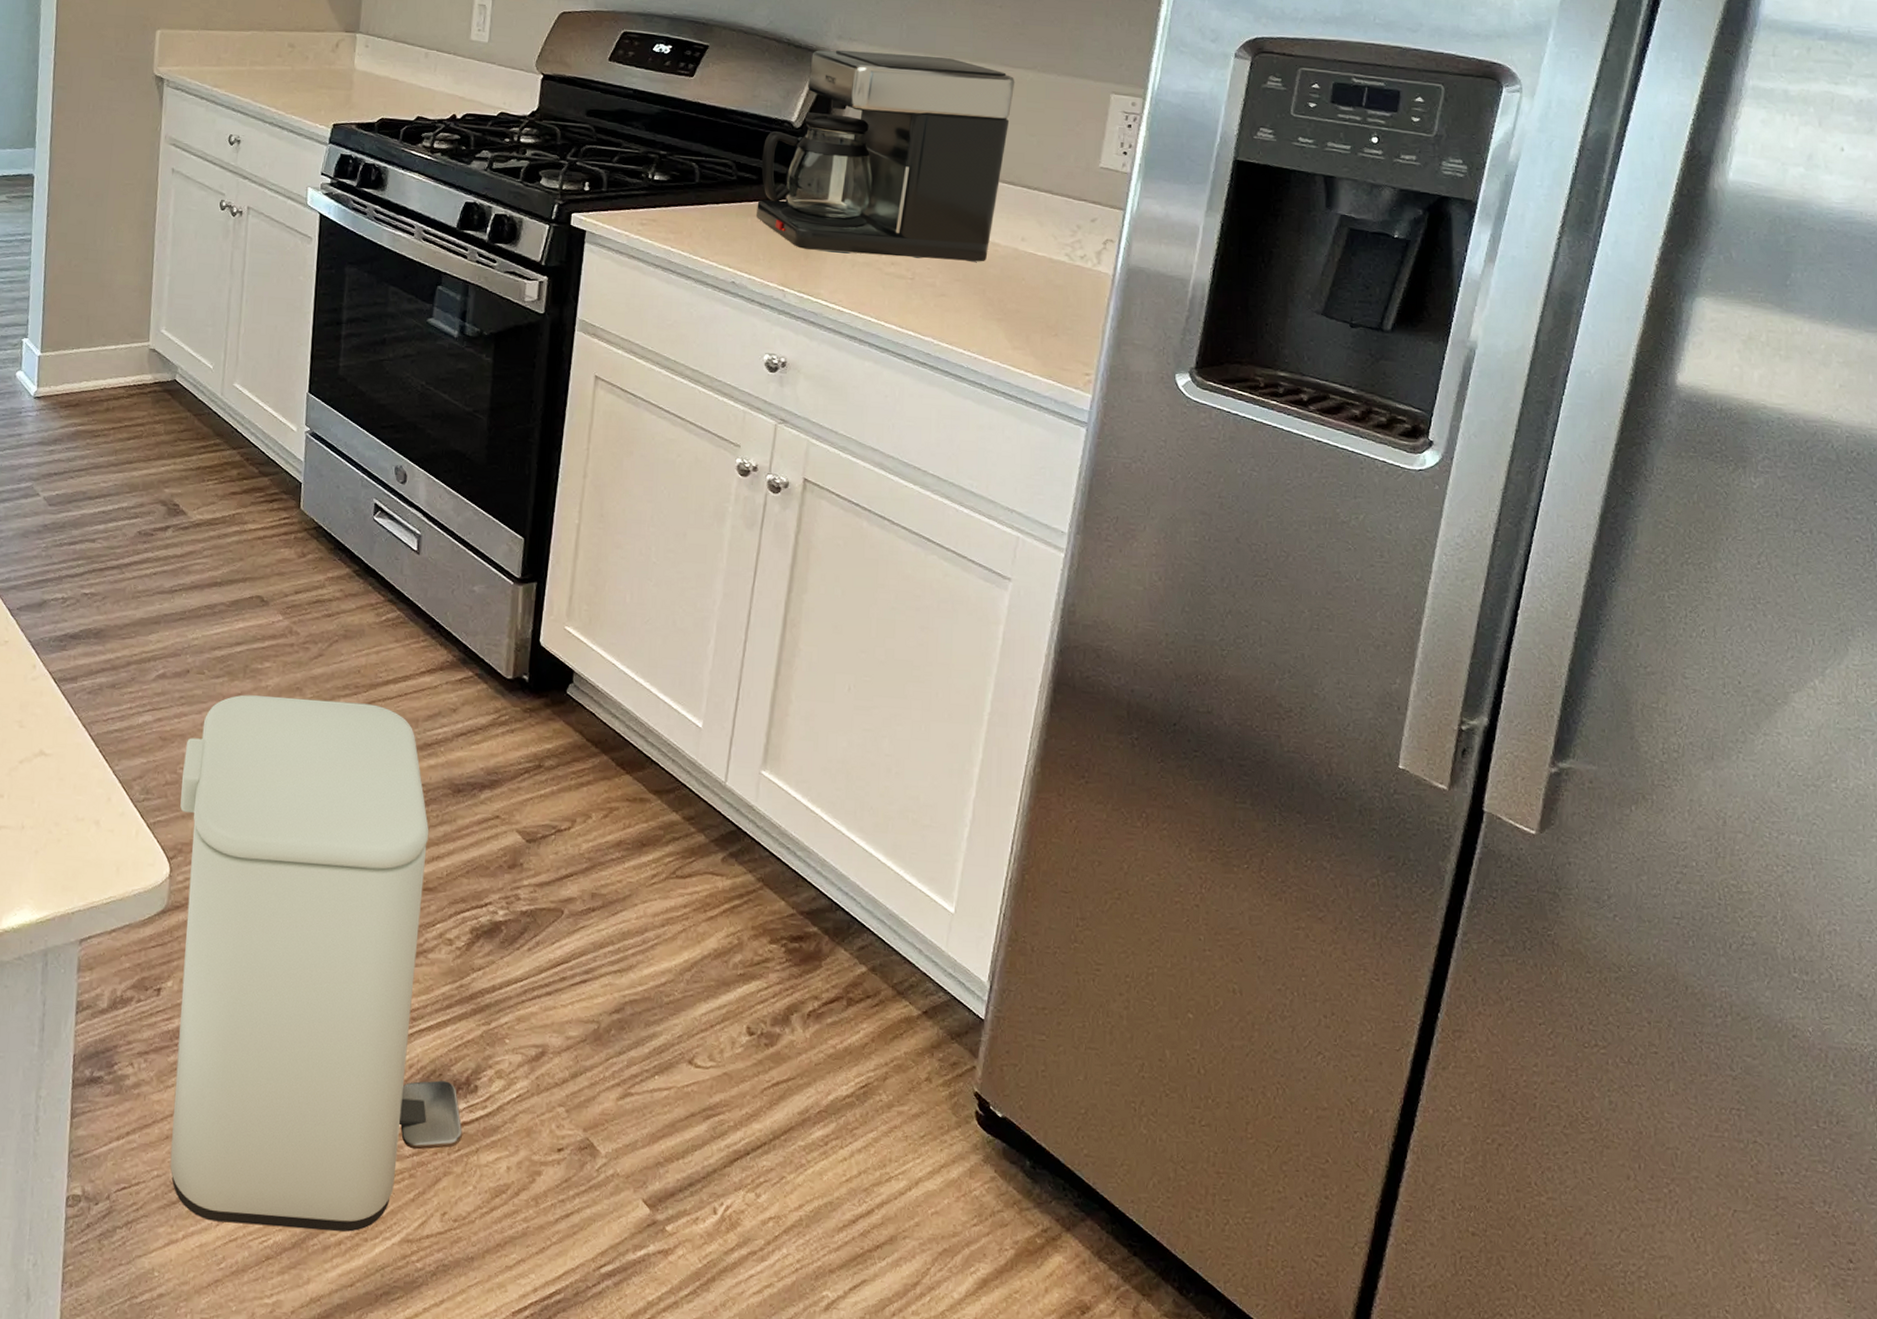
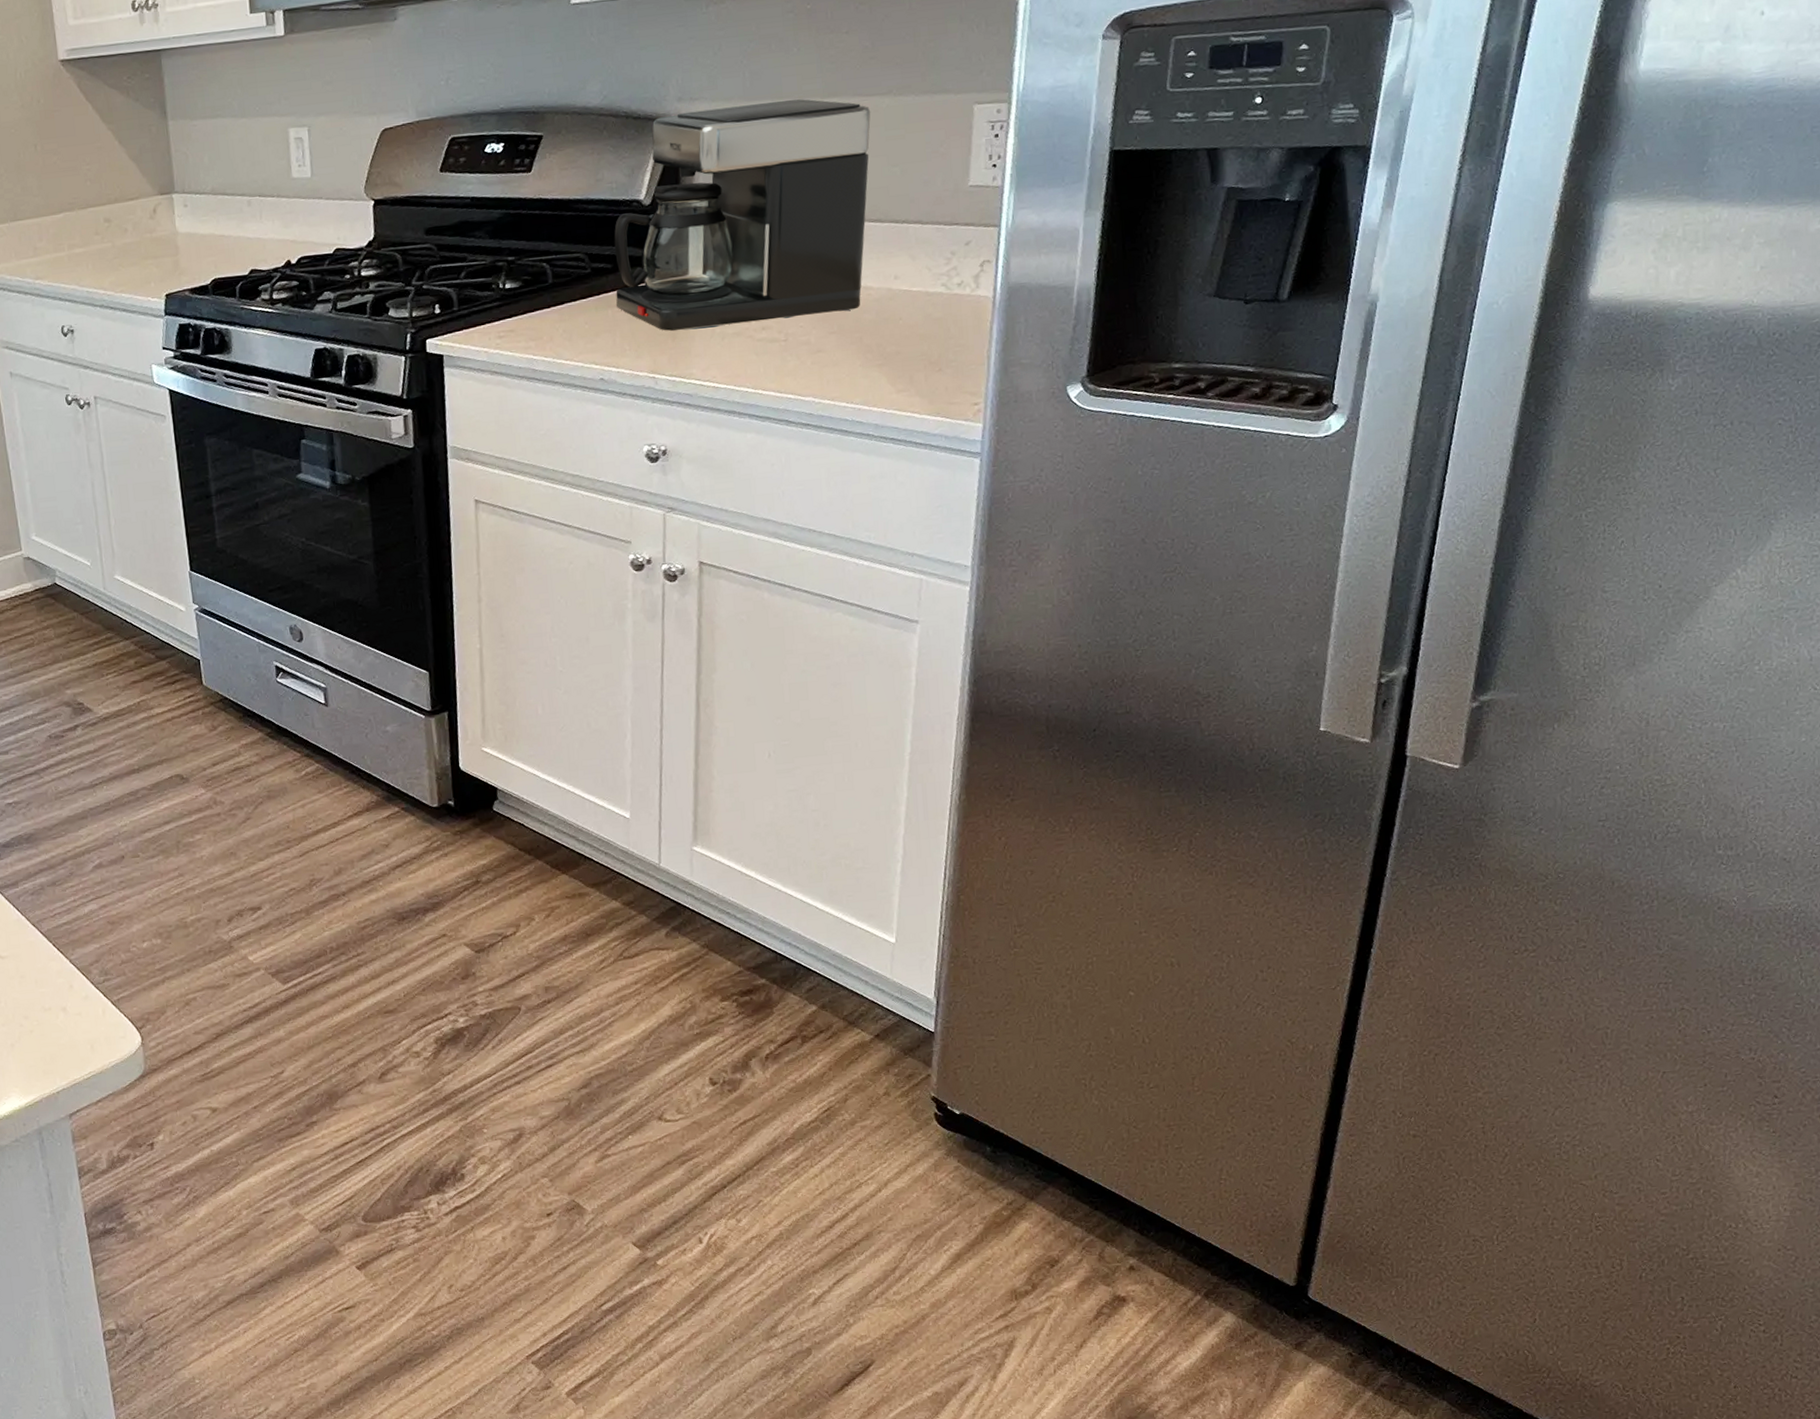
pedal bin: present [170,694,463,1232] -> none [134,854,457,1330]

